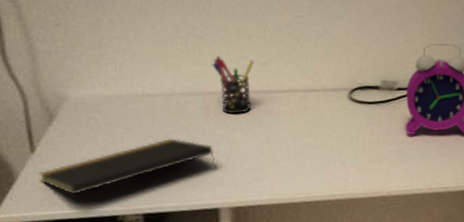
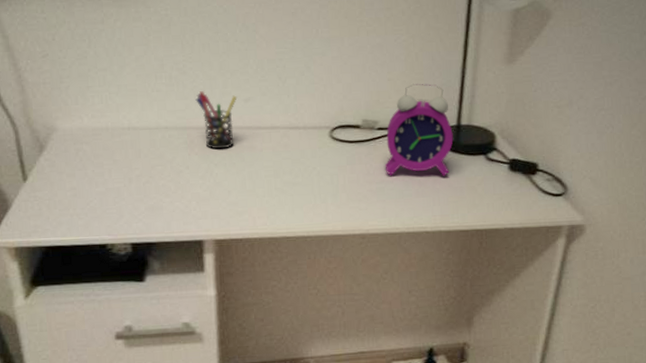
notepad: present [39,138,218,195] -> none [31,171,202,223]

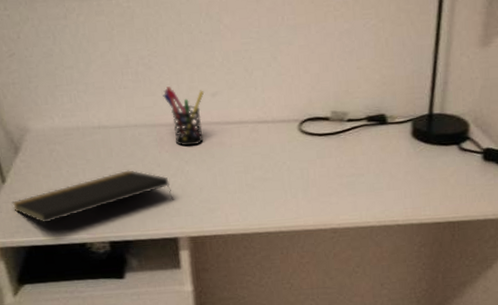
notepad: none [31,171,202,223] -> present [11,170,175,223]
alarm clock: present [384,83,453,176] -> none [355,70,425,169]

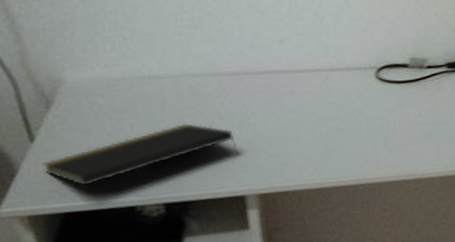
pen holder: present [163,86,205,146] -> none [223,33,272,97]

